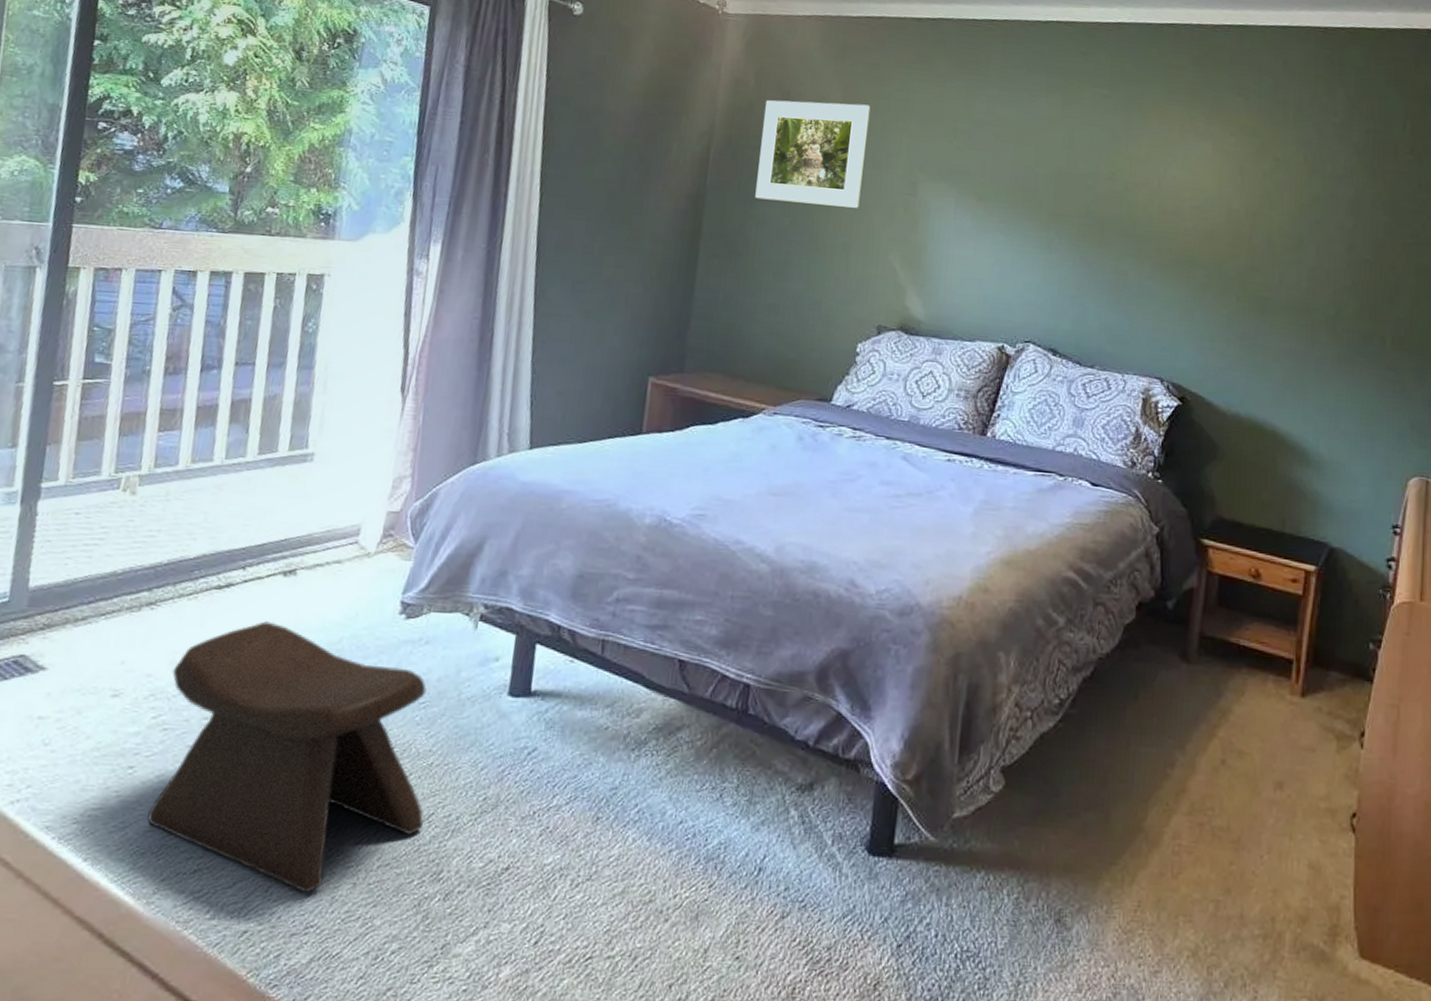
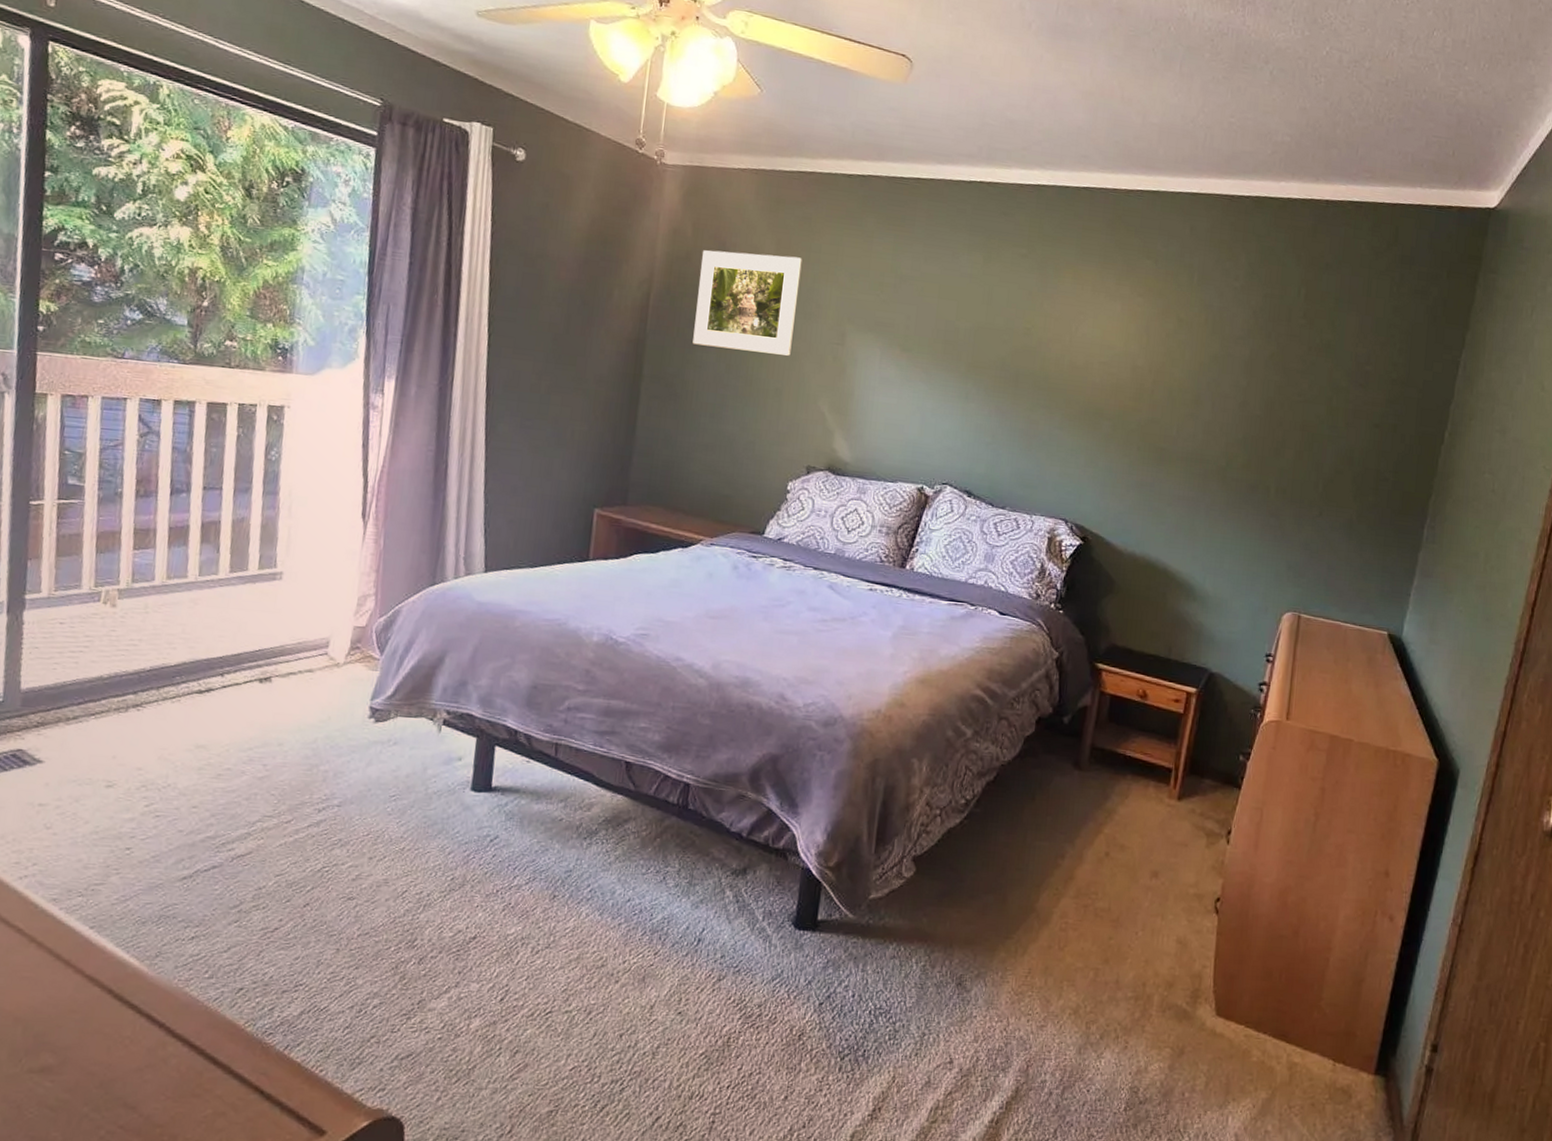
stool: present [147,621,427,892] -> none [146,722,398,956]

